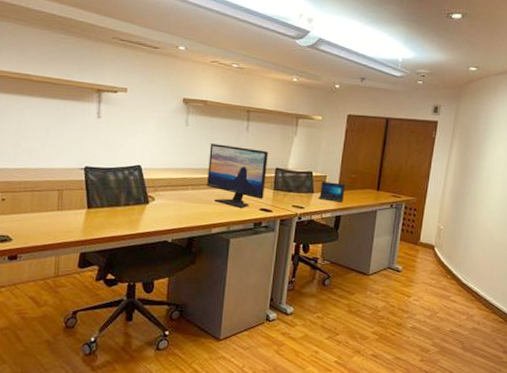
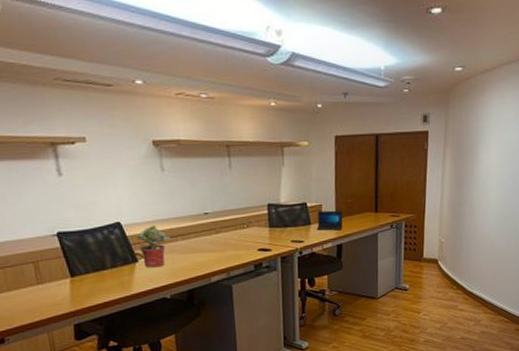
potted plant: none [151,173,183,212] -> present [136,226,171,268]
computer monitor: present [207,143,268,208] -> none [192,186,260,252]

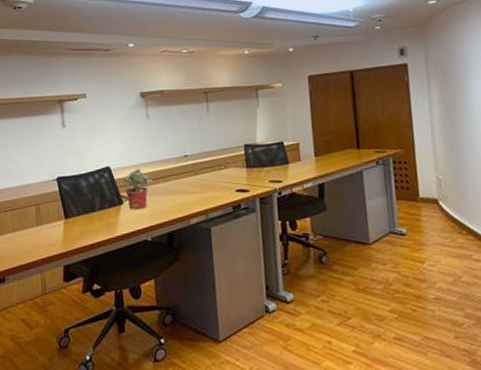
laptop: present [316,210,343,231] -> none [295,148,323,170]

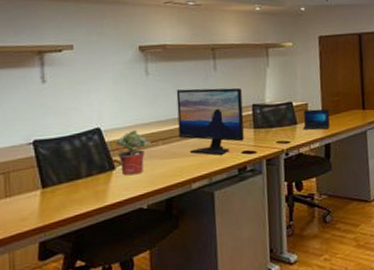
computer monitor: none [173,128,238,193] -> present [176,87,244,155]
laptop: none [295,148,323,170] -> present [303,108,330,130]

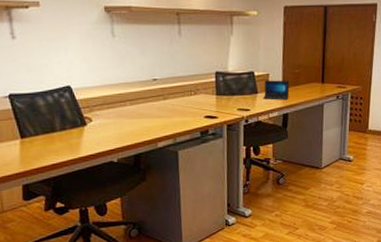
potted plant: present [115,130,152,176] -> none [85,90,120,132]
computer monitor: present [176,87,244,155] -> none [142,53,207,118]

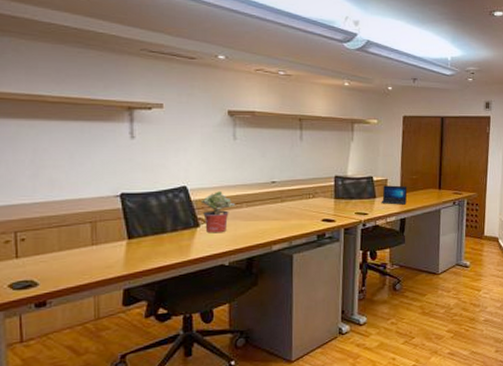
potted plant: none [85,90,120,132] -> present [200,191,236,234]

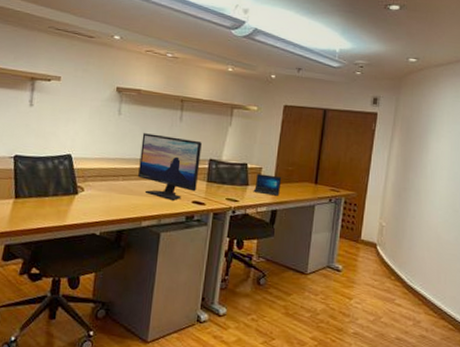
potted plant: present [200,191,236,234] -> none [81,162,113,203]
computer monitor: none [262,156,326,221] -> present [138,133,202,200]

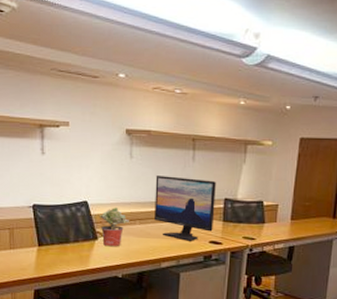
potted plant: none [81,162,113,203] -> present [99,208,130,247]
laptop: present [253,174,282,196] -> none [269,211,299,232]

